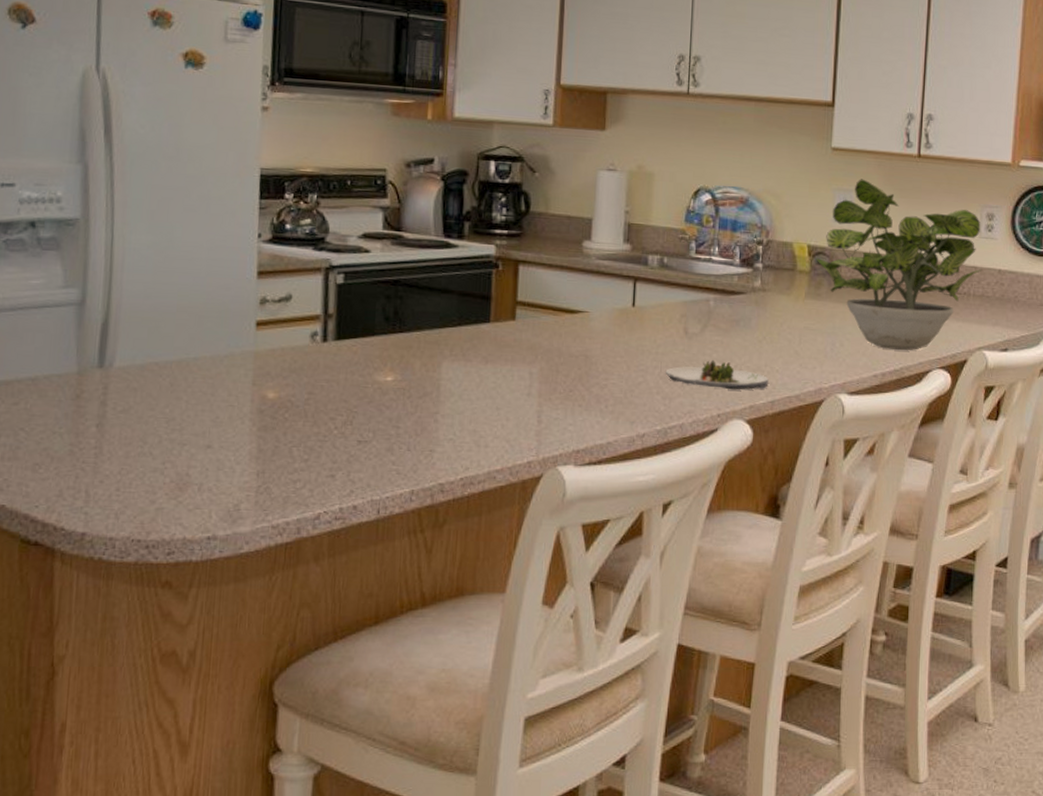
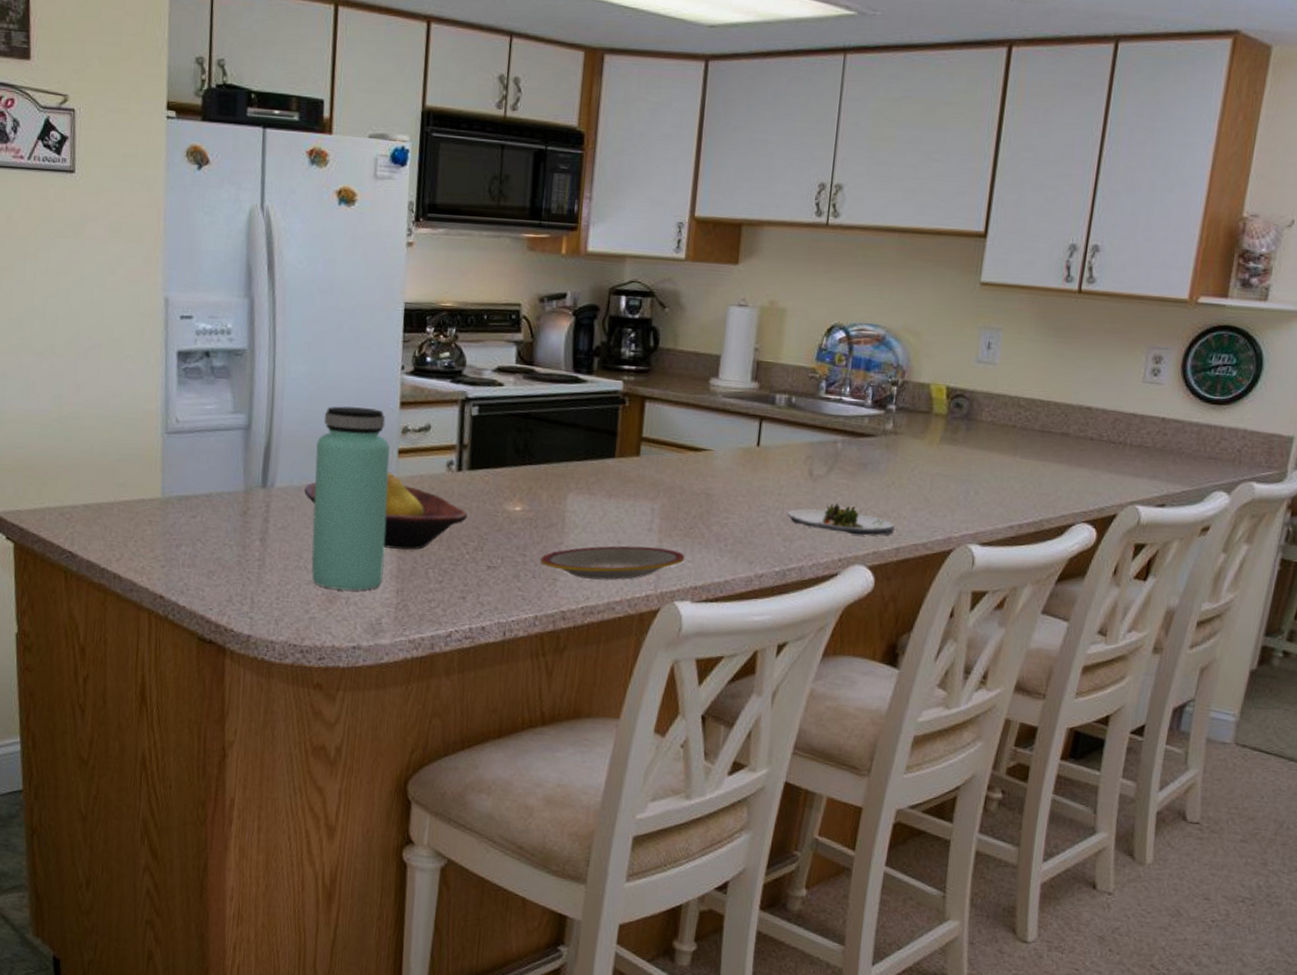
fruit bowl: none [149,345,334,428] -> present [304,472,467,550]
bottle: none [158,276,247,476] -> present [311,406,390,591]
plate: none [415,412,566,449] -> present [540,545,685,580]
potted plant: present [814,179,983,351] -> none [953,316,1145,502]

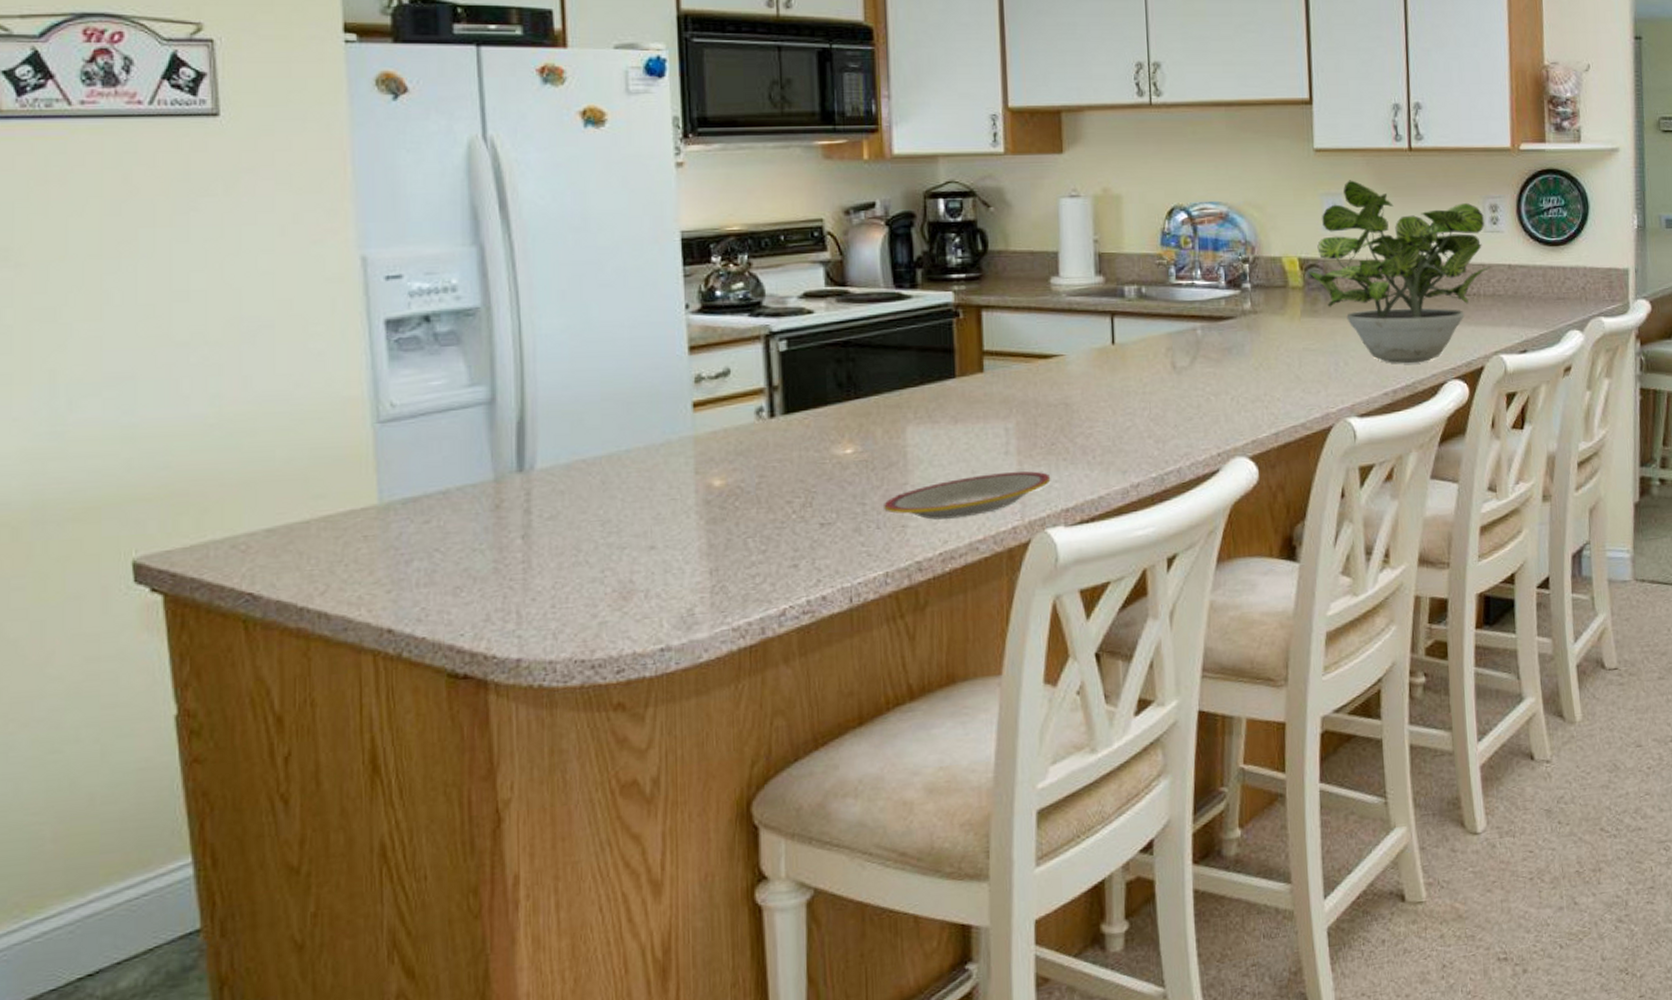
fruit bowl: present [304,472,467,550] -> none [576,430,788,522]
bottle: present [311,406,390,591] -> none [585,358,690,583]
salad plate: present [787,502,895,536] -> none [1155,393,1270,426]
potted plant: none [953,316,1145,502] -> present [1307,180,1491,364]

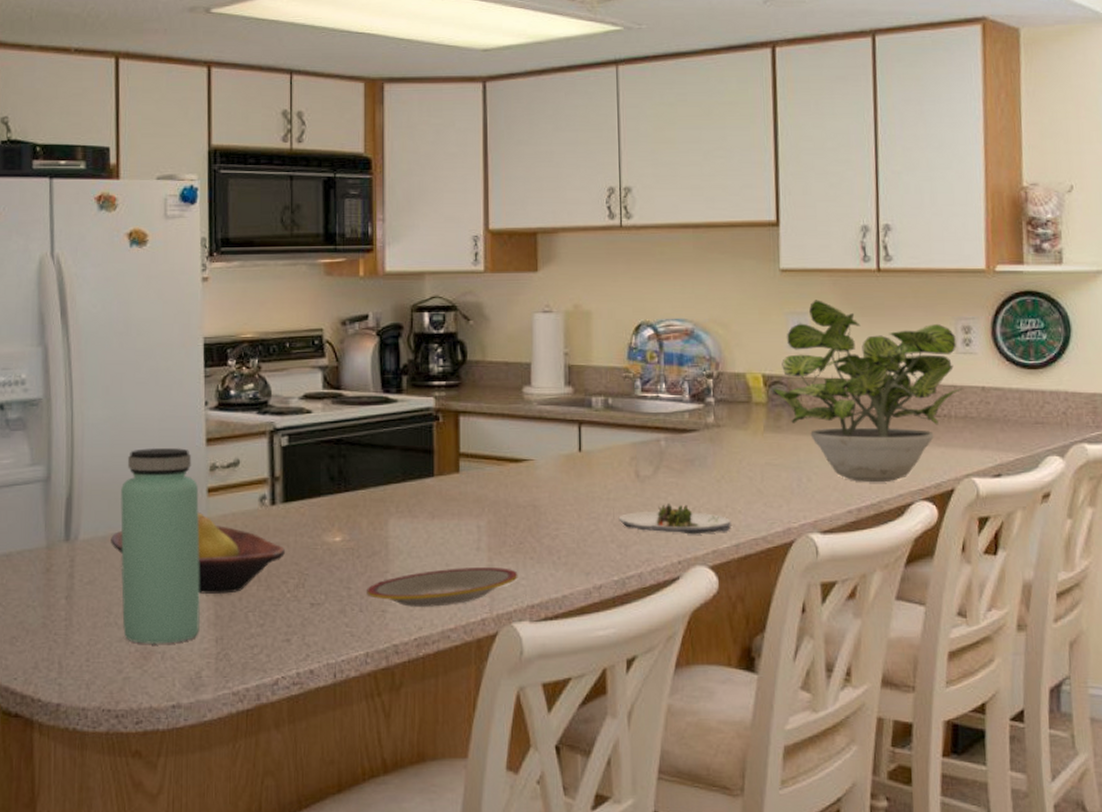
fruit bowl: none [576,430,788,522] -> present [111,512,285,594]
bottle: none [585,358,690,583] -> present [120,447,200,644]
salad plate: none [1155,393,1270,426] -> present [618,502,731,535]

